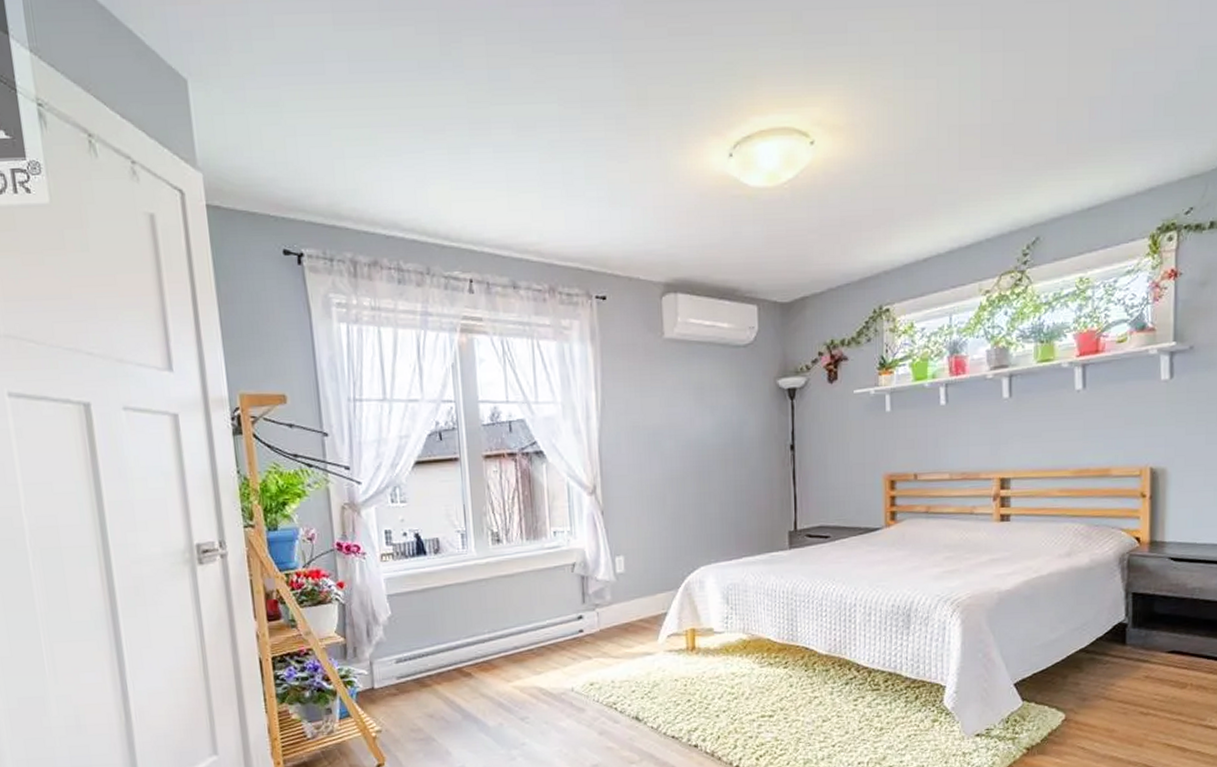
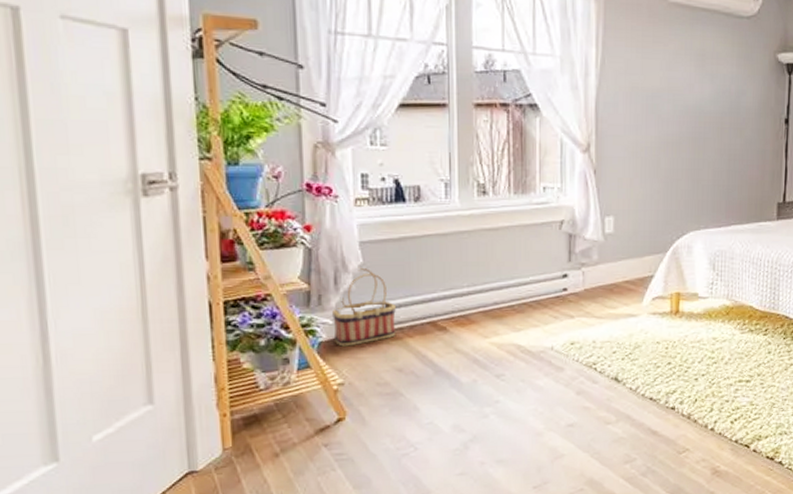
basket: none [367,619,426,696] -> present [332,267,396,347]

